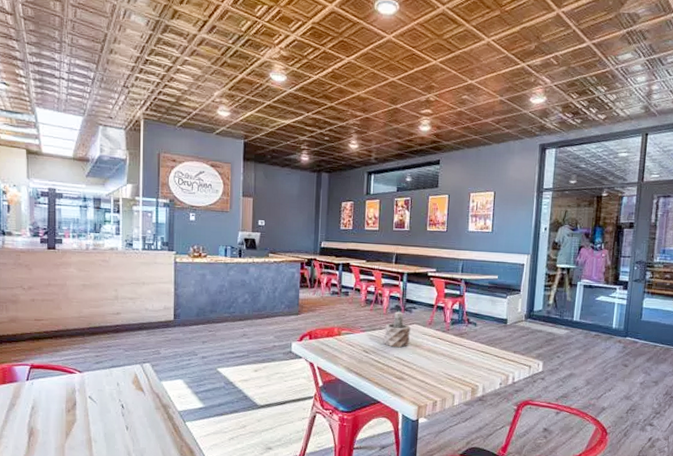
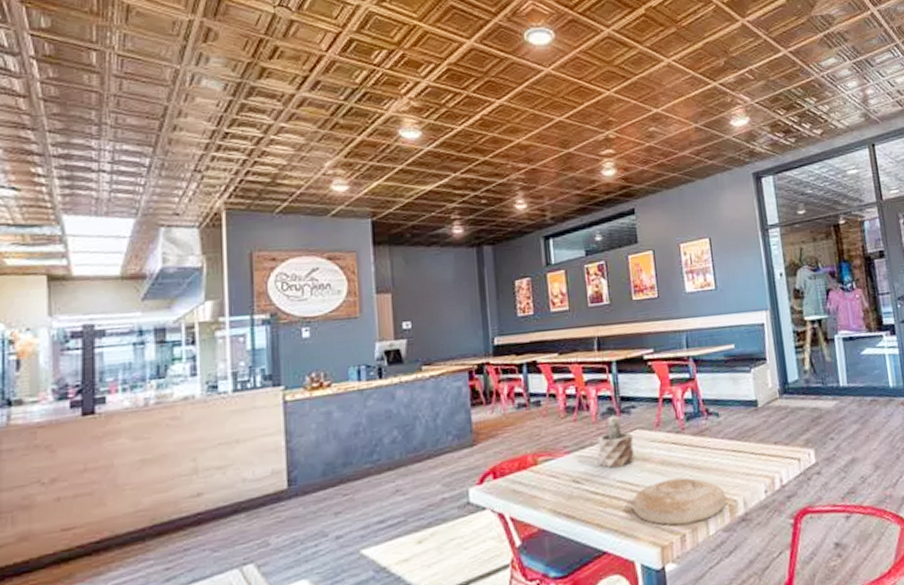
plate: none [403,362,471,395] -> present [632,477,727,526]

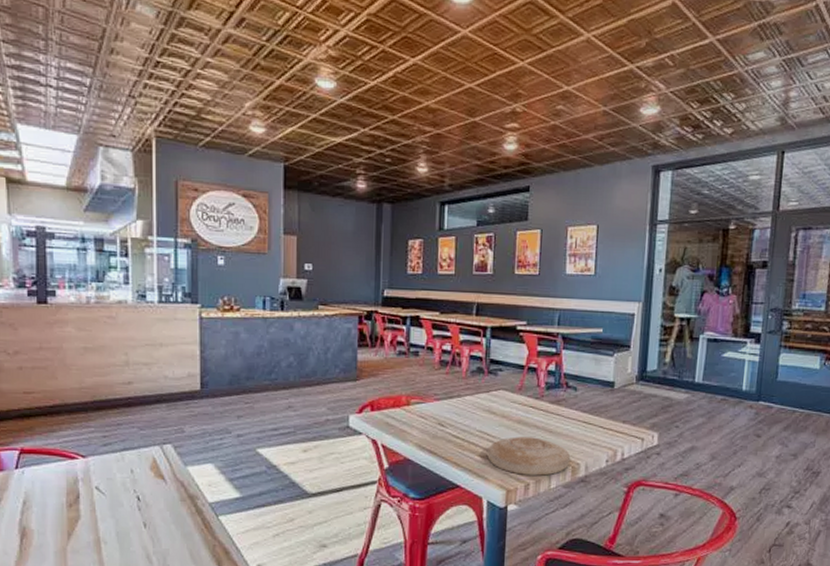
succulent plant: present [597,415,635,468] -> none [463,375,496,419]

